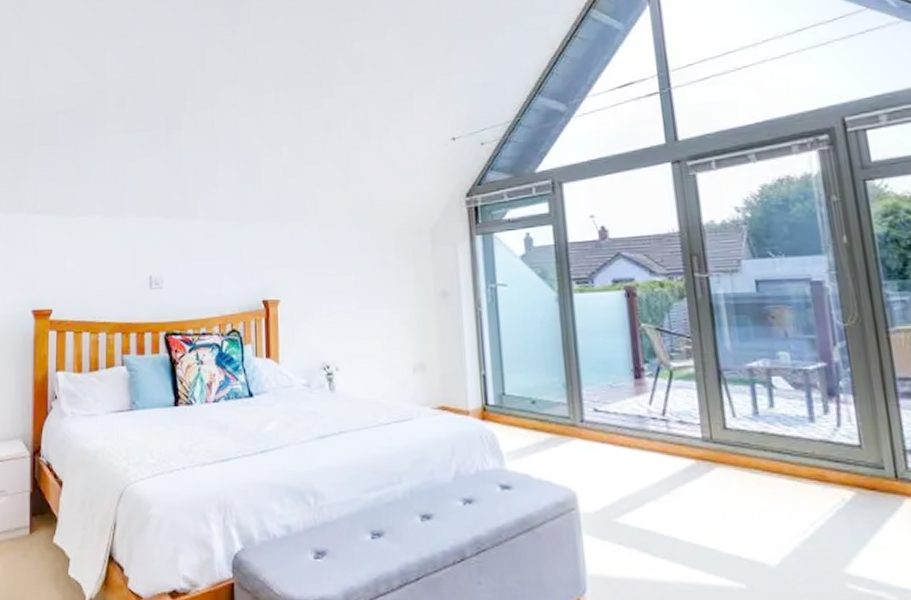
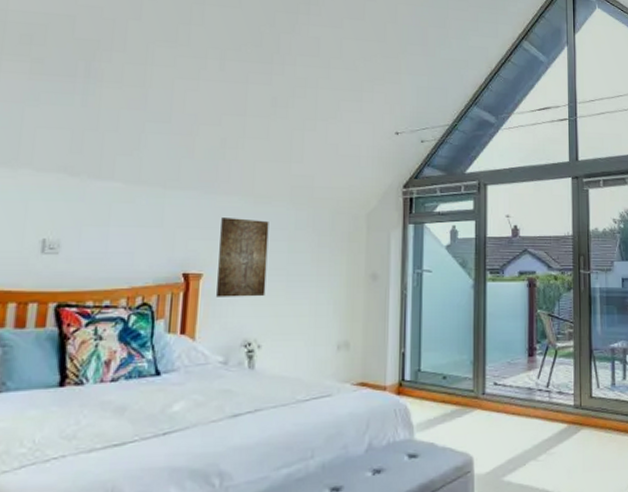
wall art: none [291,243,338,322] -> present [216,218,269,297]

